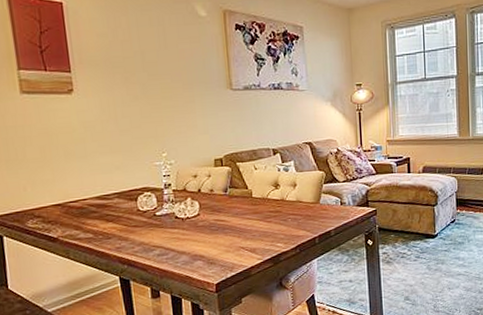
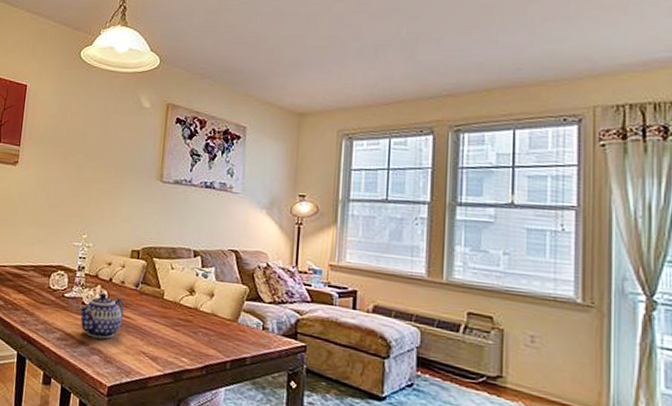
teapot: none [173,204,218,246] -> present [78,293,124,339]

